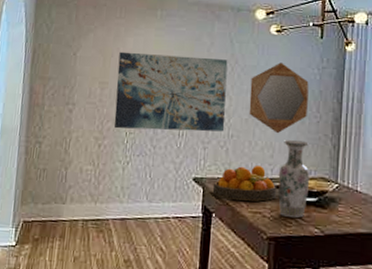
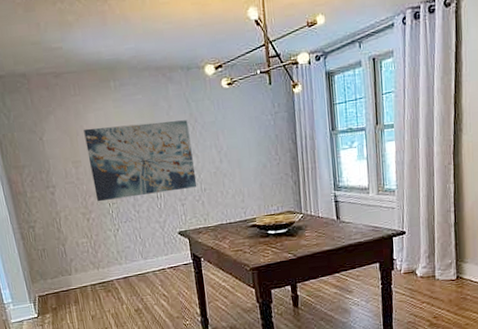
fruit bowl: present [212,164,276,202] -> none [196,210,252,245]
home mirror: present [249,62,309,134] -> none [212,114,268,181]
vase: present [278,140,310,218] -> none [250,182,279,250]

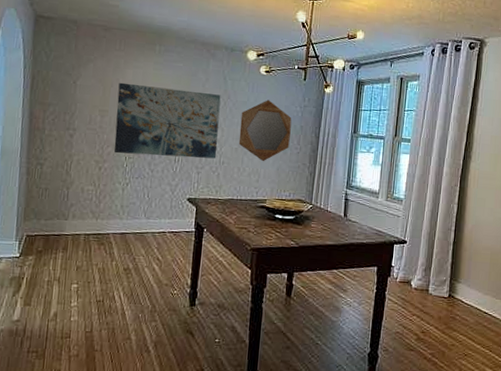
home mirror: none [212,114,268,181] -> present [238,100,292,162]

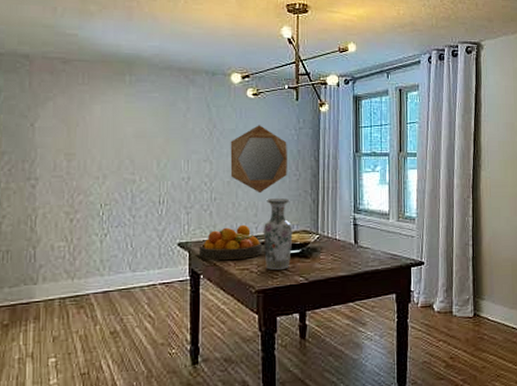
wall art: present [113,82,221,159] -> none [85,120,207,201]
fruit bowl: none [204,188,260,219] -> present [198,224,261,260]
vase: none [262,167,290,233] -> present [263,198,293,271]

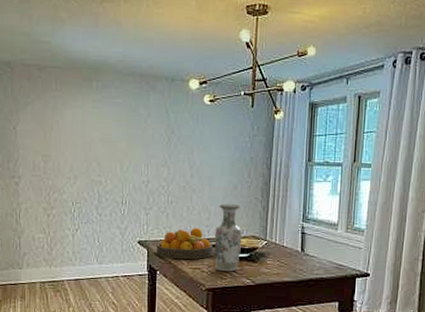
home mirror: present [230,125,287,194] -> none [186,132,241,199]

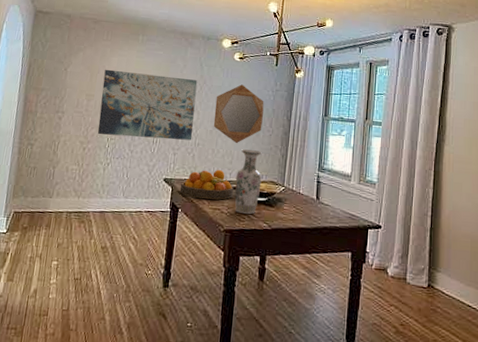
wall art: none [59,124,164,199] -> present [97,69,198,141]
home mirror: none [186,132,241,199] -> present [213,84,264,144]

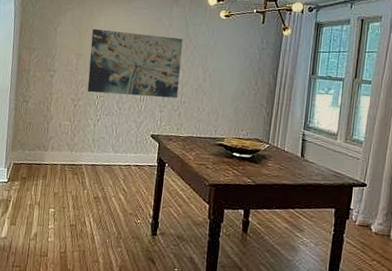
fruit bowl: present [179,169,233,200] -> none [166,126,218,156]
home mirror: present [213,84,264,144] -> none [198,43,250,102]
vase: present [235,149,262,215] -> none [220,107,247,170]

